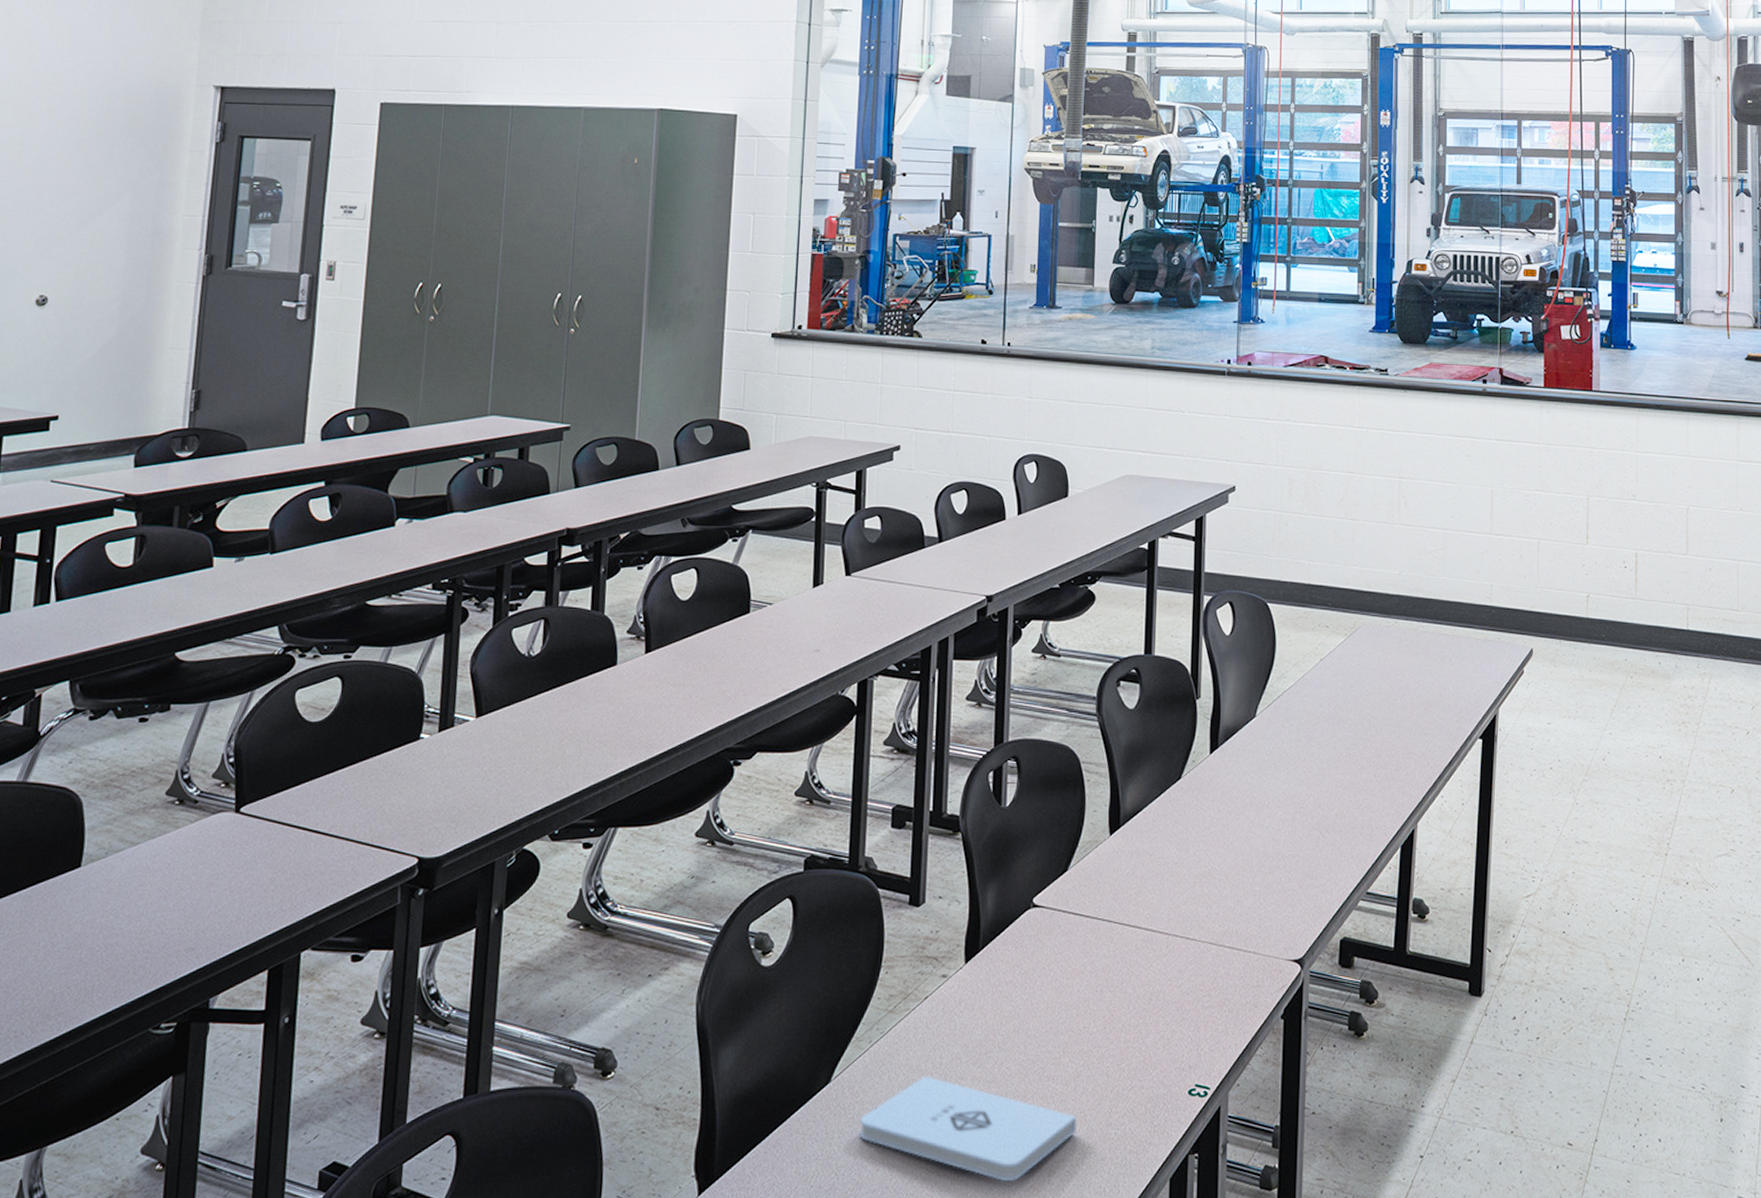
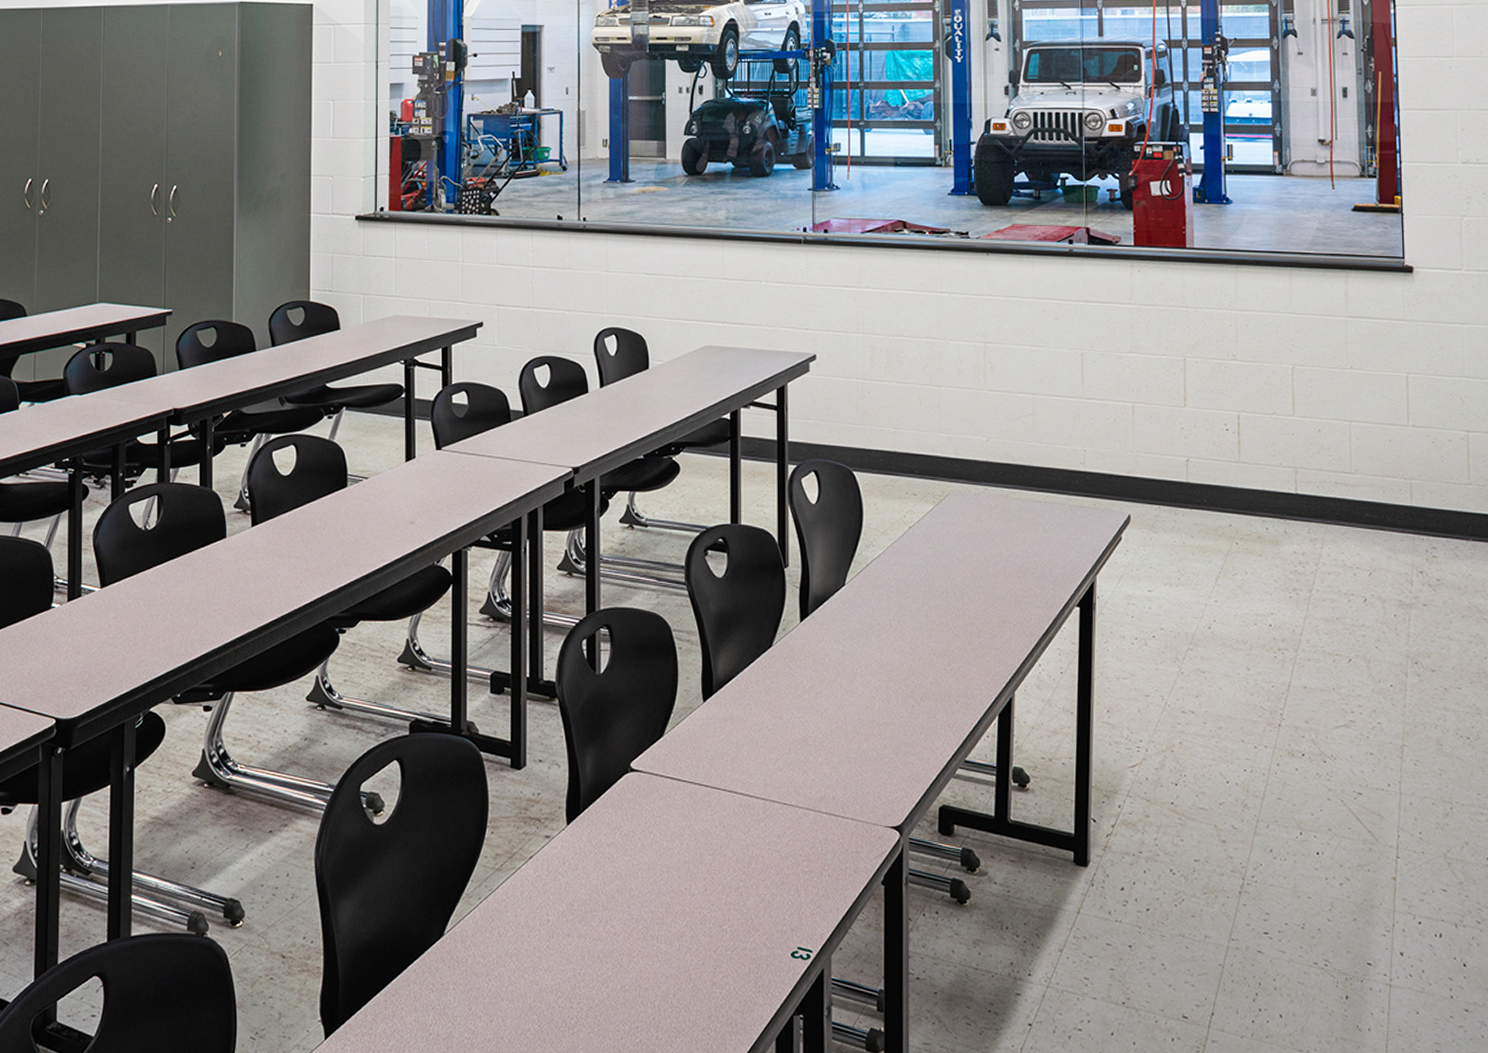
notepad: present [859,1076,1076,1182] -> none [473,932,681,1036]

